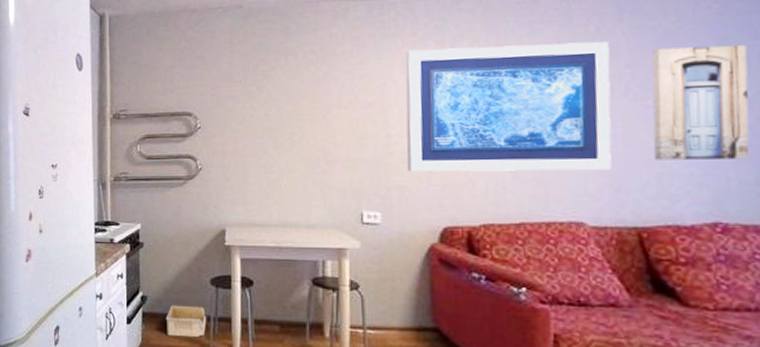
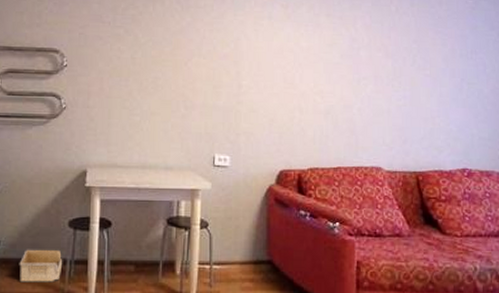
wall art: present [405,41,612,172] -> none [253,10,404,125]
wall art: present [651,45,750,160] -> none [429,31,488,120]

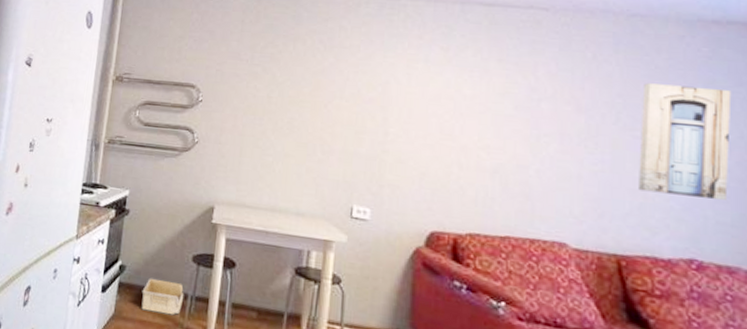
wall art: none [429,31,488,120] -> present [639,83,732,200]

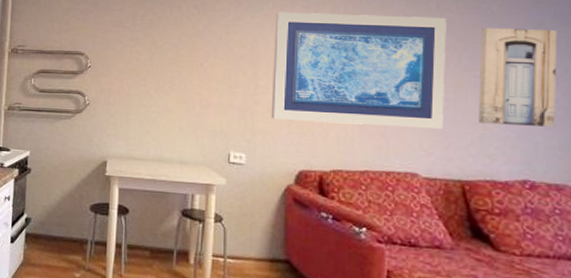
storage bin: present [141,277,184,316] -> none [46,227,85,259]
wall art: none [401,52,604,195] -> present [271,11,447,130]

